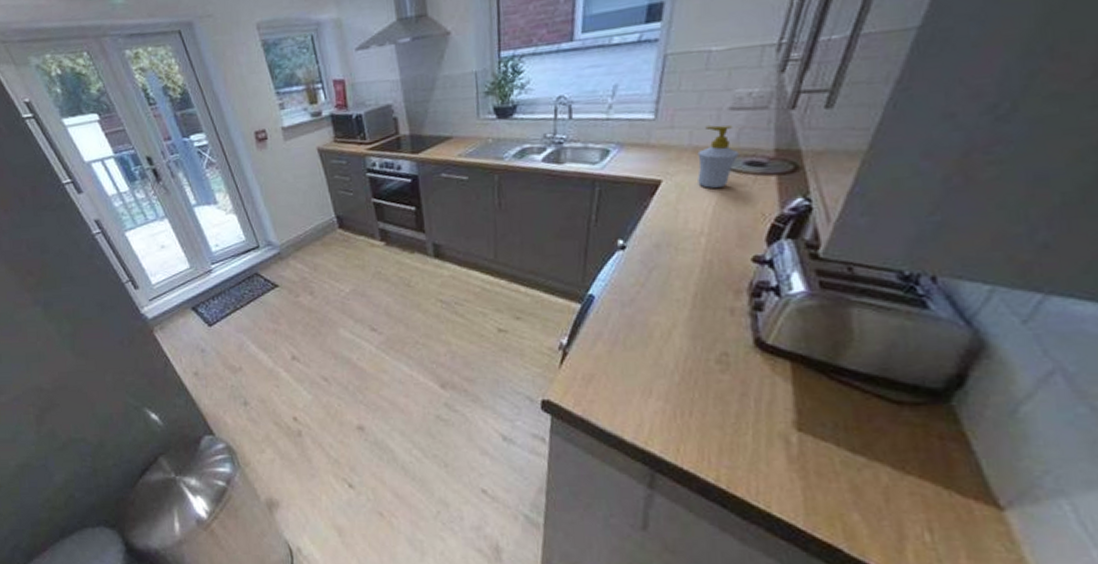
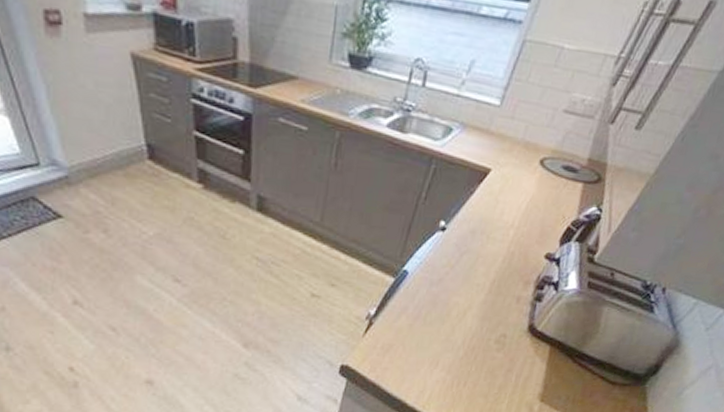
soap bottle: present [697,125,739,188] -> none [521,124,562,186]

